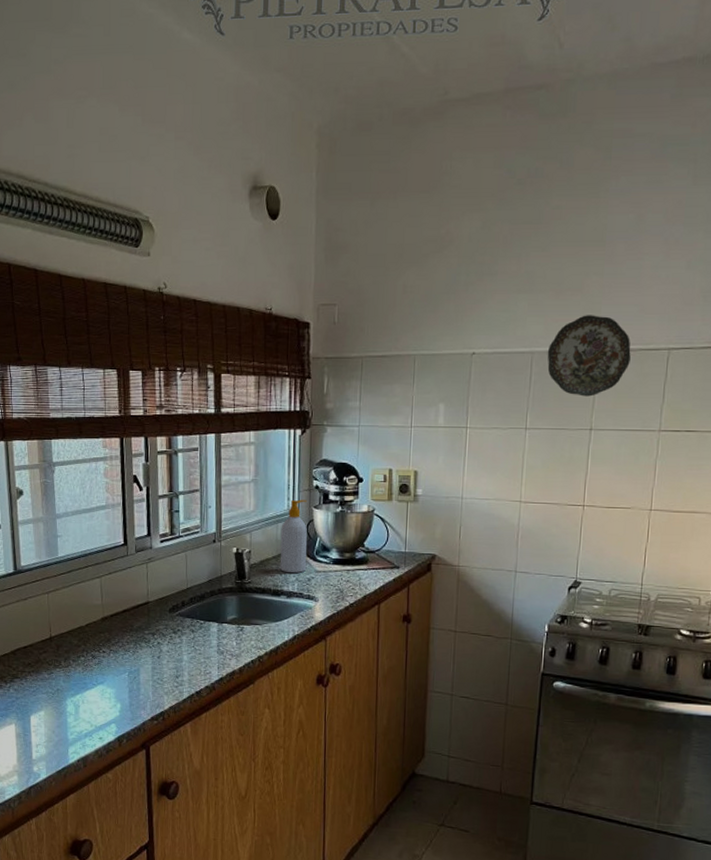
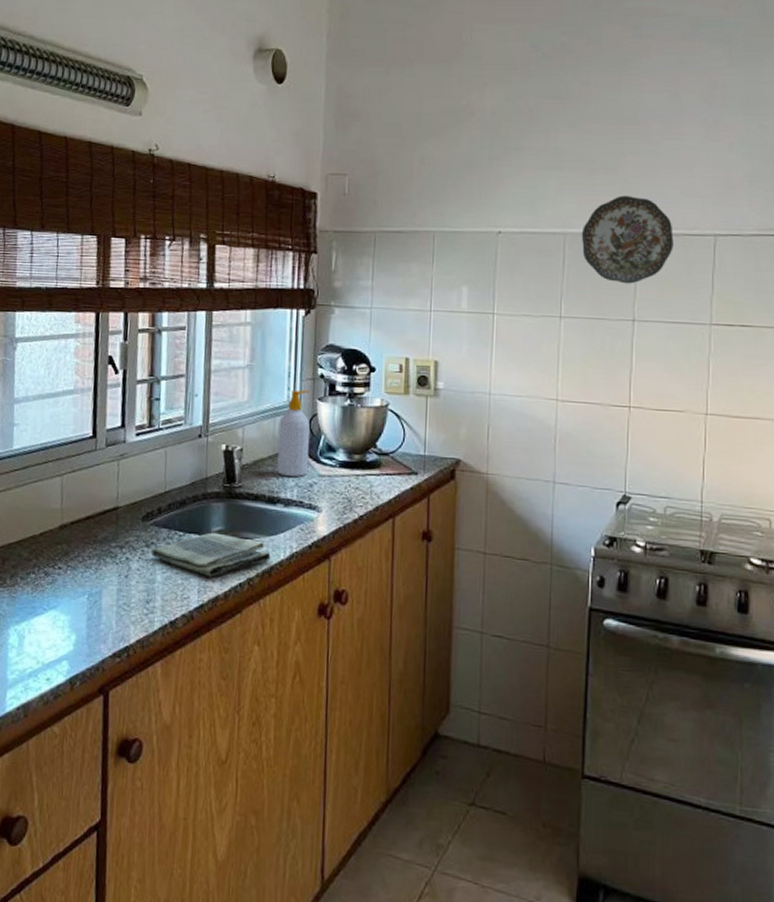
dish towel: none [178,620,277,656] -> present [151,532,271,578]

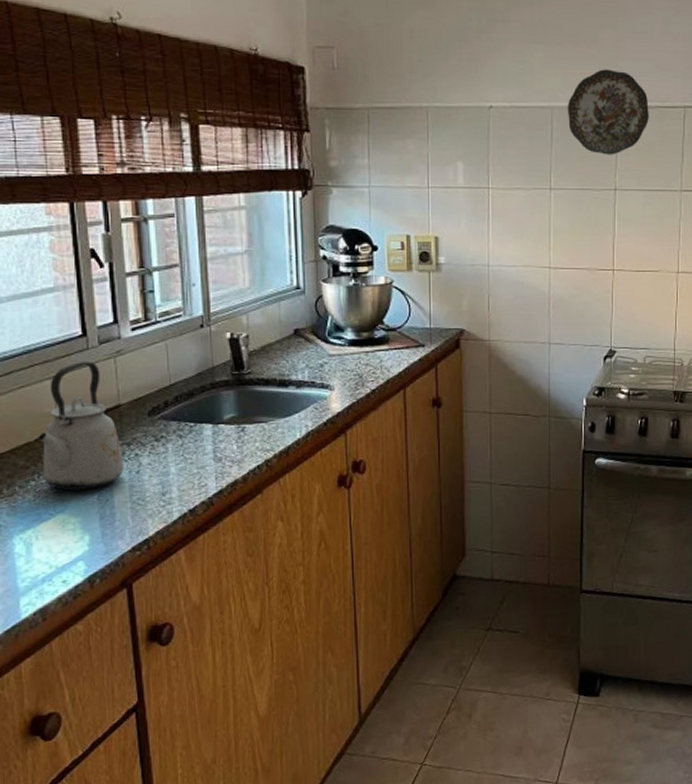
kettle: none [42,462,115,589] -> present [37,362,124,491]
dish towel: present [151,532,271,578] -> none [162,420,287,463]
soap bottle: present [277,390,310,477] -> none [284,272,318,358]

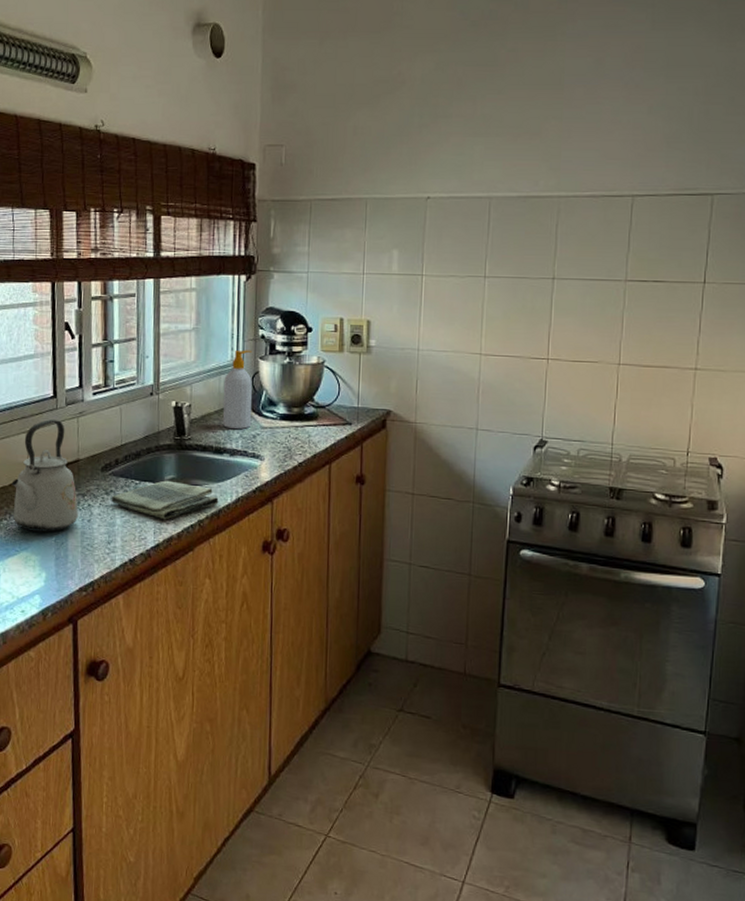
dish towel: none [162,420,287,463] -> present [111,480,219,520]
soap bottle: none [284,272,318,358] -> present [223,350,252,429]
decorative plate: present [567,69,649,155] -> none [505,159,593,244]

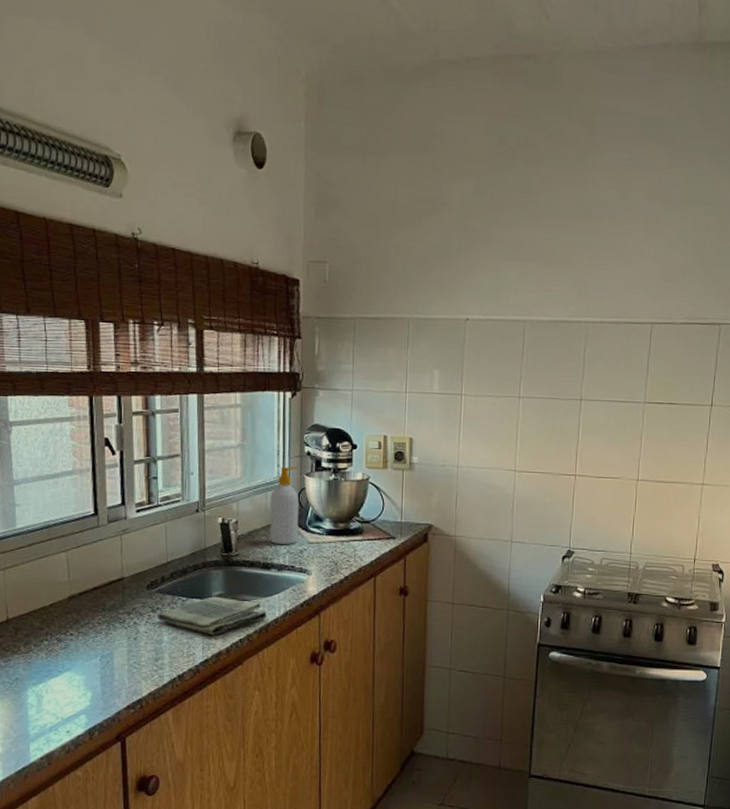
kettle: present [11,419,78,532] -> none [52,538,124,652]

